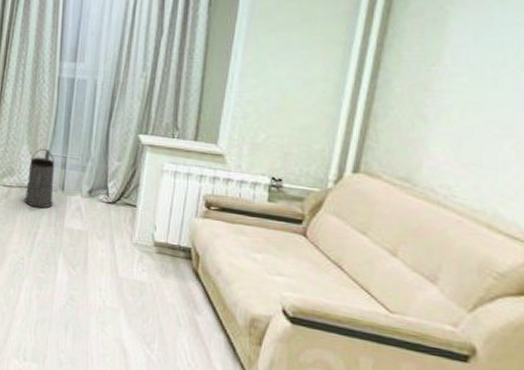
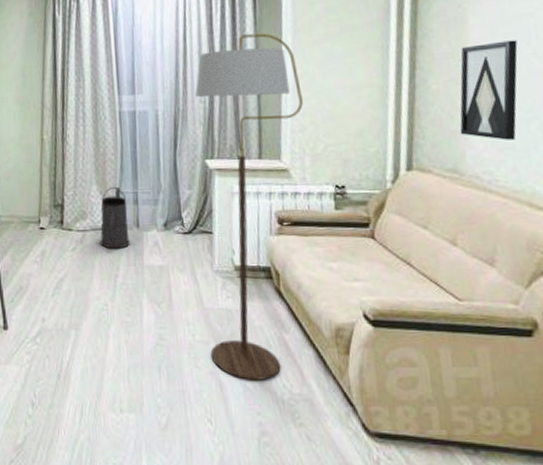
floor lamp: none [118,14,250,356] -> present [195,33,303,380]
wall art: none [420,49,503,156] -> present [460,40,518,140]

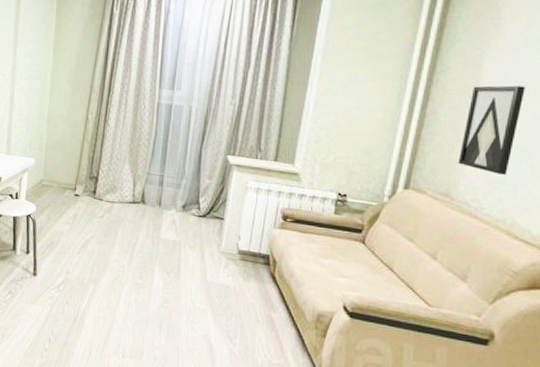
watering can: present [100,186,130,249] -> none [125,167,153,222]
floor lamp: present [195,33,303,380] -> none [206,49,323,349]

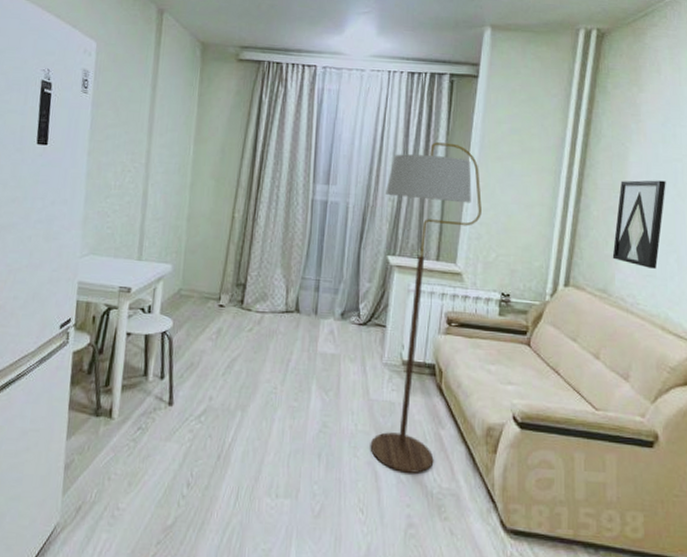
floor lamp: none [206,49,323,349] -> present [370,142,482,473]

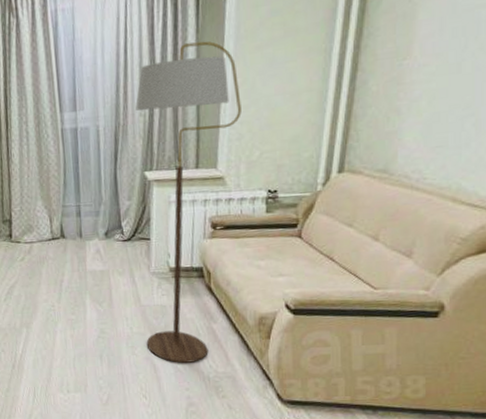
wall art: present [612,180,666,269] -> none [394,34,465,139]

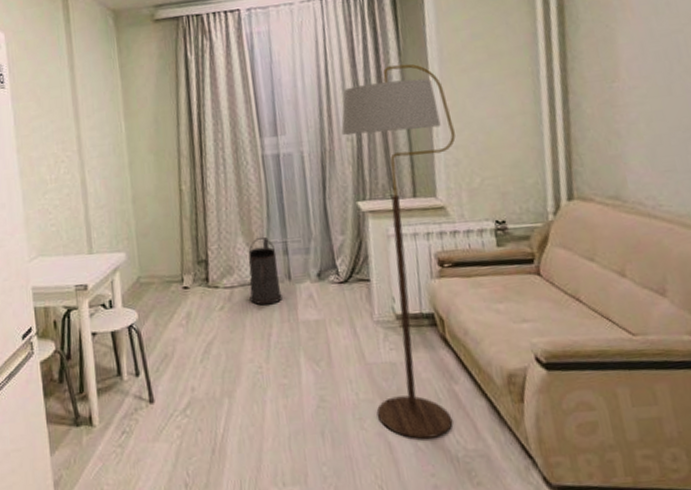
watering can: none [46,201,74,258] -> present [248,236,282,305]

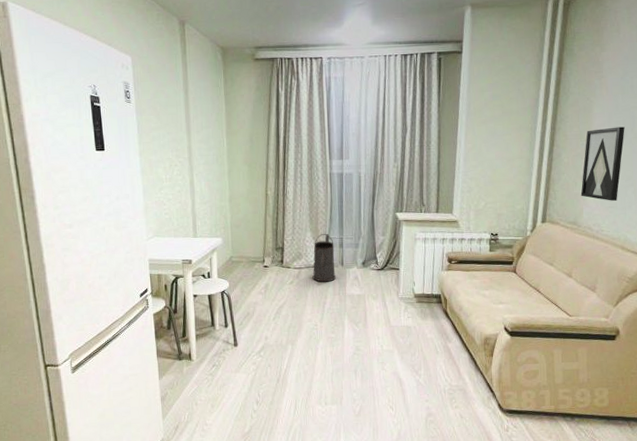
floor lamp: present [341,64,456,439] -> none [390,113,471,377]
wall art: none [612,58,676,163] -> present [580,126,625,201]

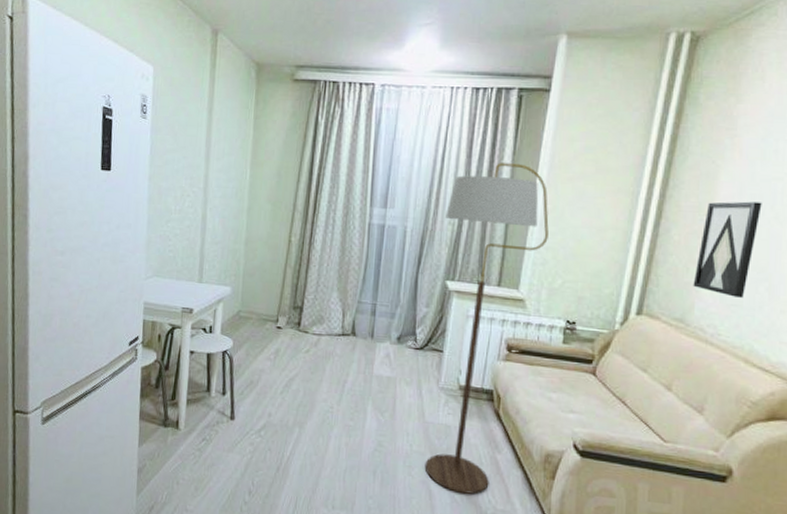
watering can: present [312,233,336,282] -> none [333,295,365,356]
floor lamp: none [390,113,471,377] -> present [424,163,549,494]

